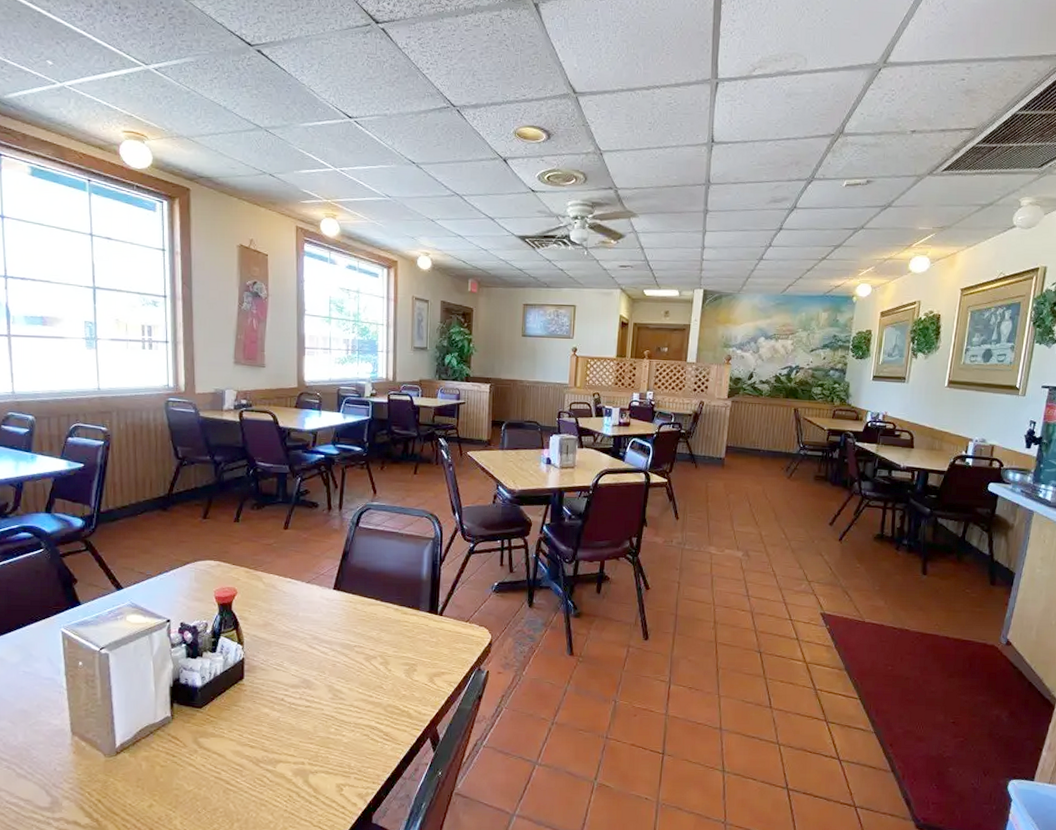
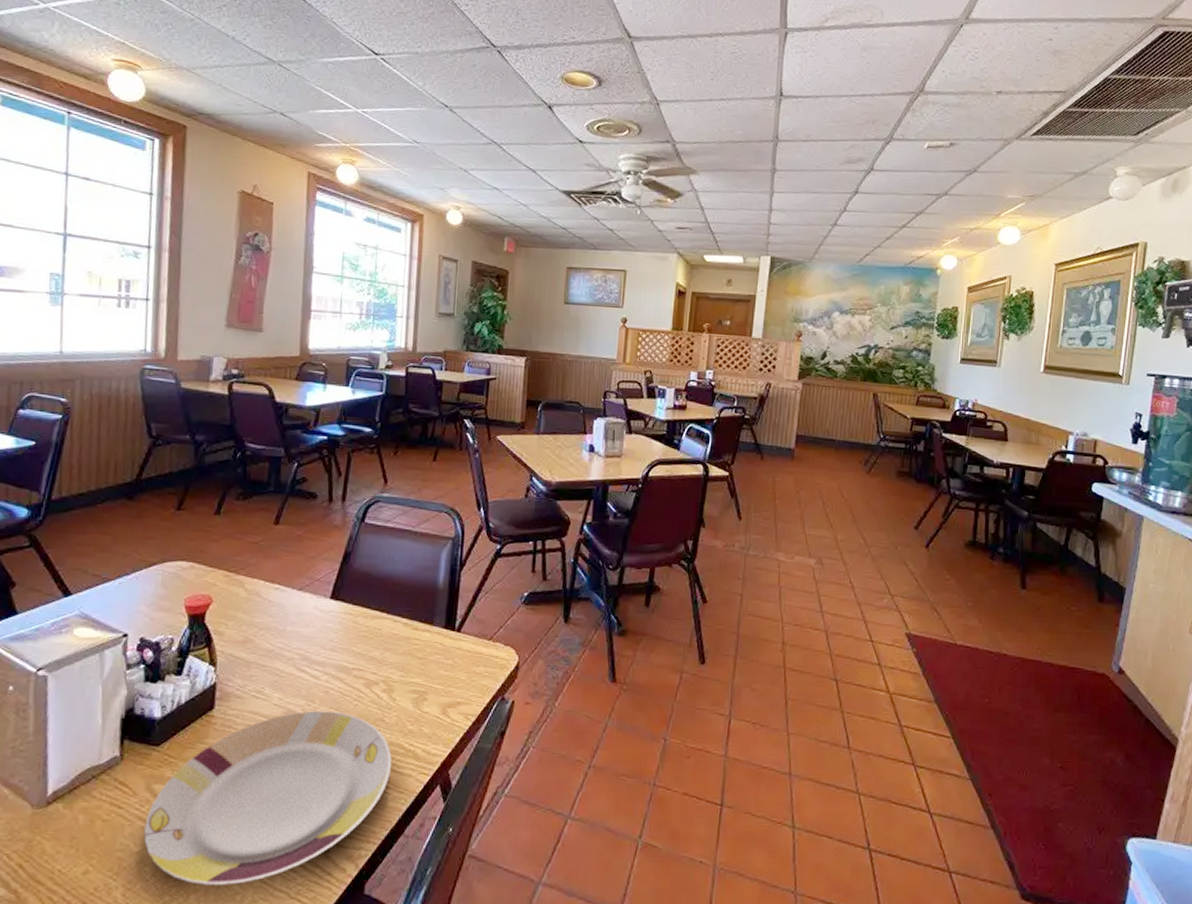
plate: none [194,679,390,816] -> present [144,710,392,885]

